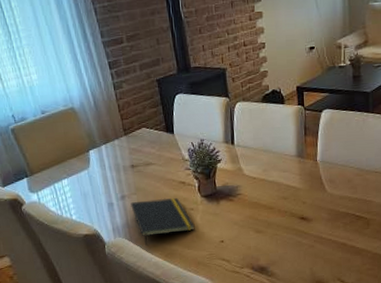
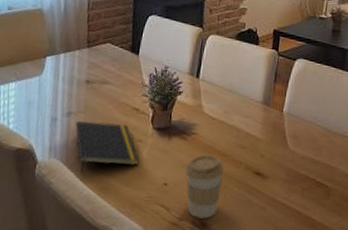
coffee cup: none [237,210,273,264] -> present [185,155,224,219]

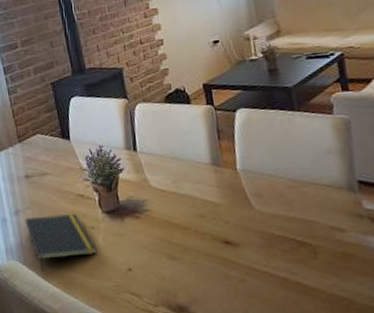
coffee cup: present [185,155,224,219] -> none [146,231,193,302]

